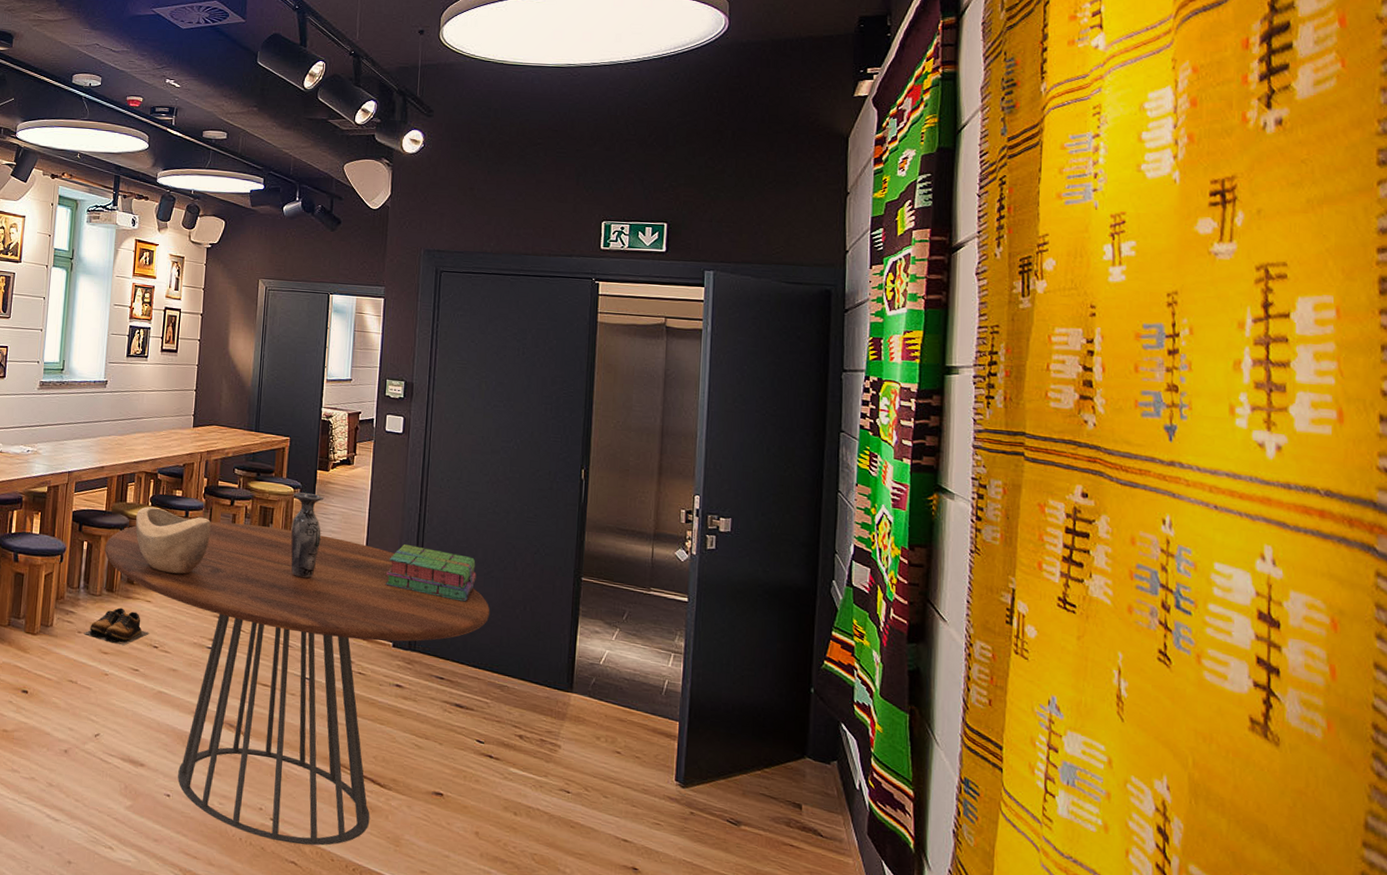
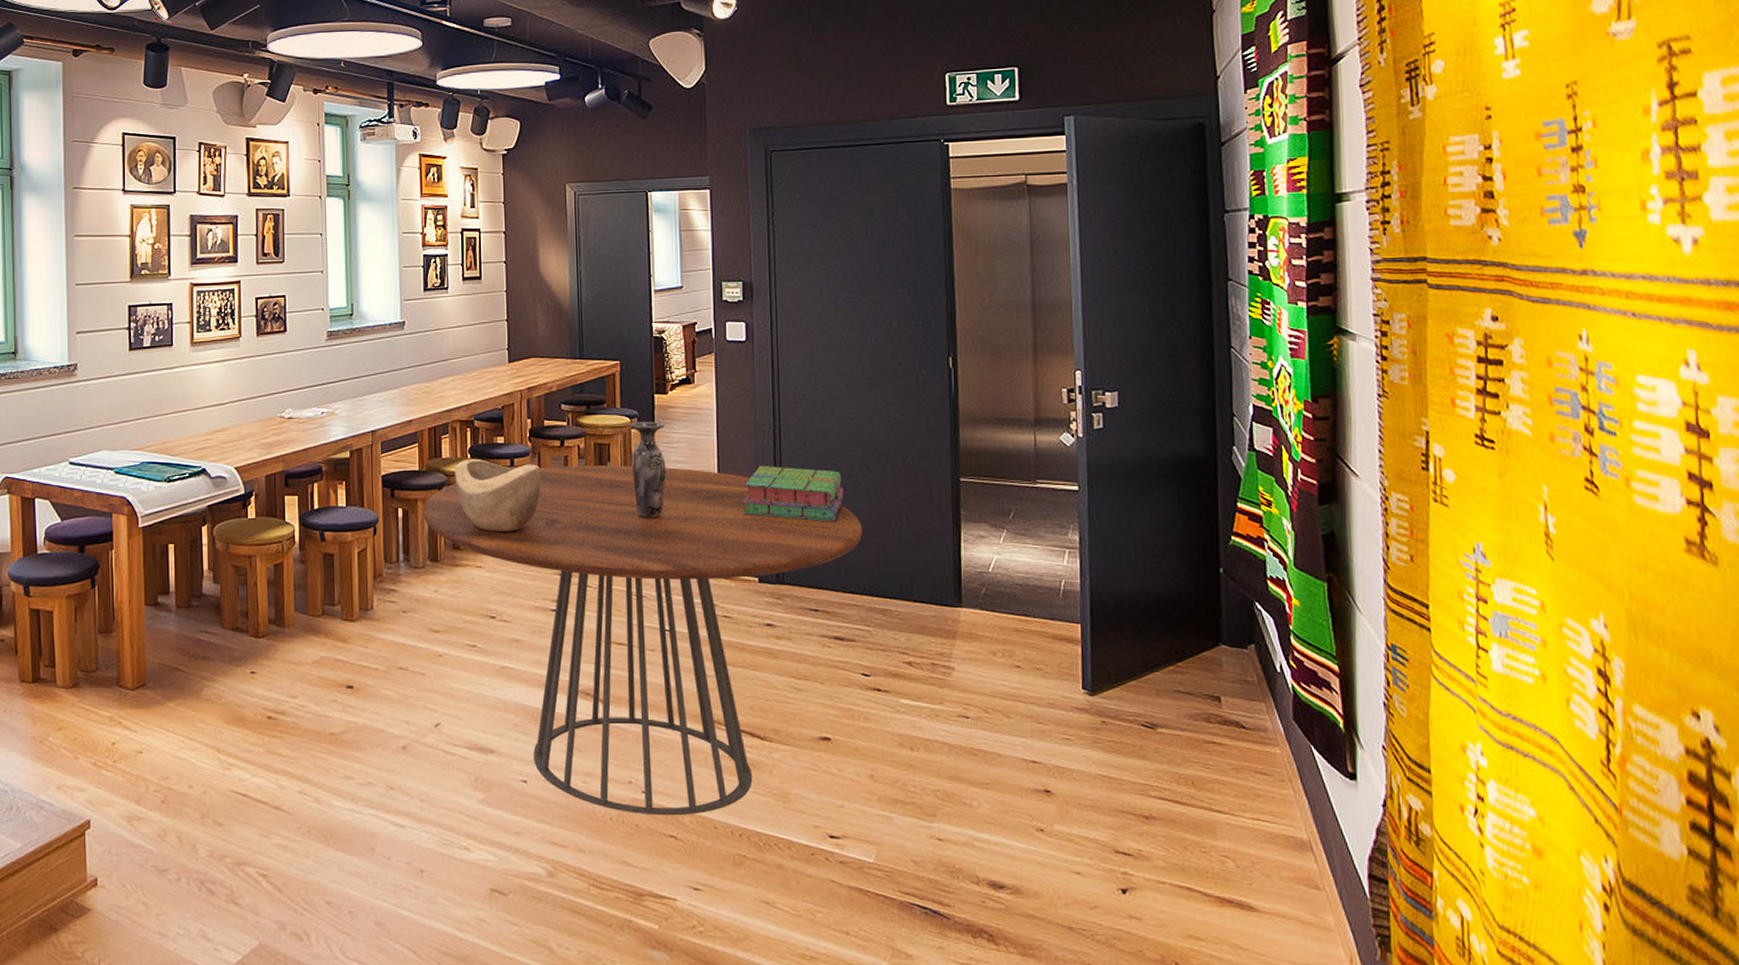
shoes: present [84,607,149,646] -> none [409,578,484,621]

